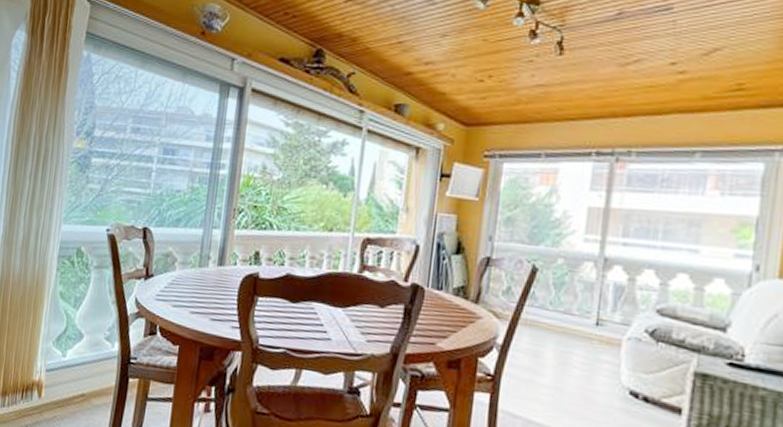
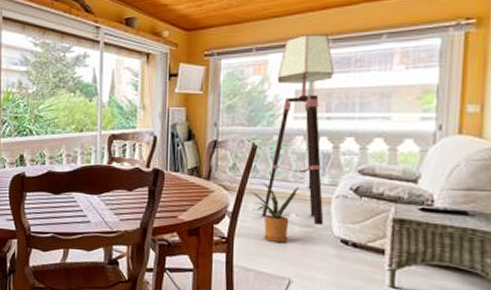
house plant: none [524,311,594,388] -> present [249,181,307,242]
floor lamp: none [537,143,636,371] -> present [262,34,335,225]

